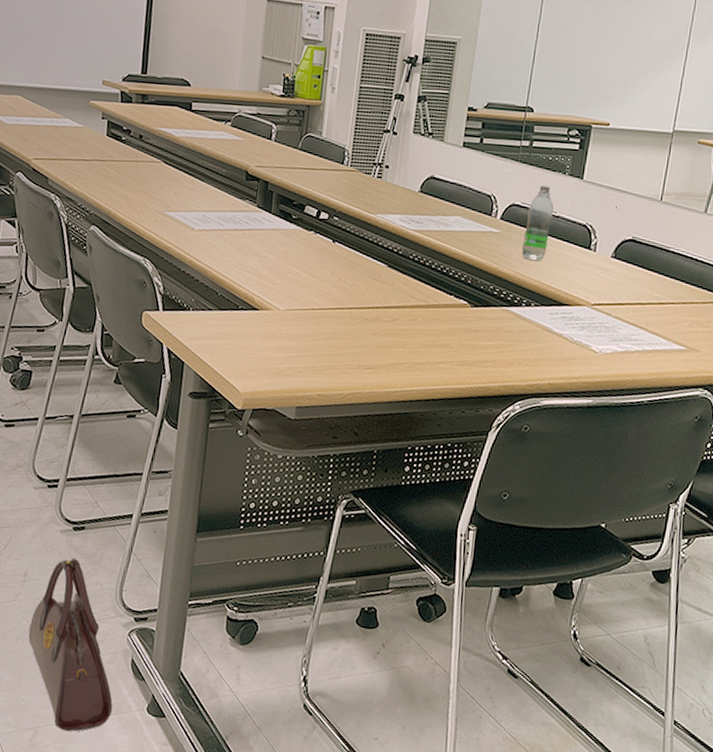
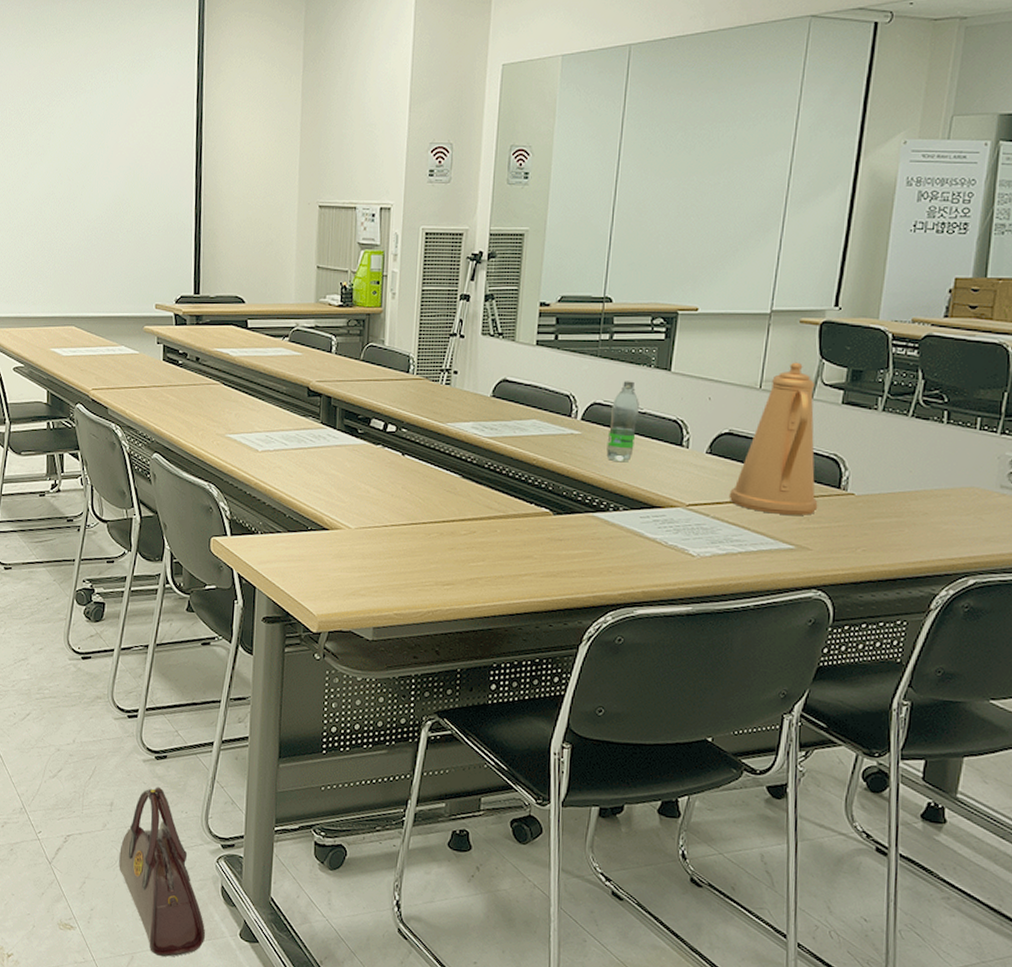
coffee pot: none [629,179,709,320] -> present [728,362,818,516]

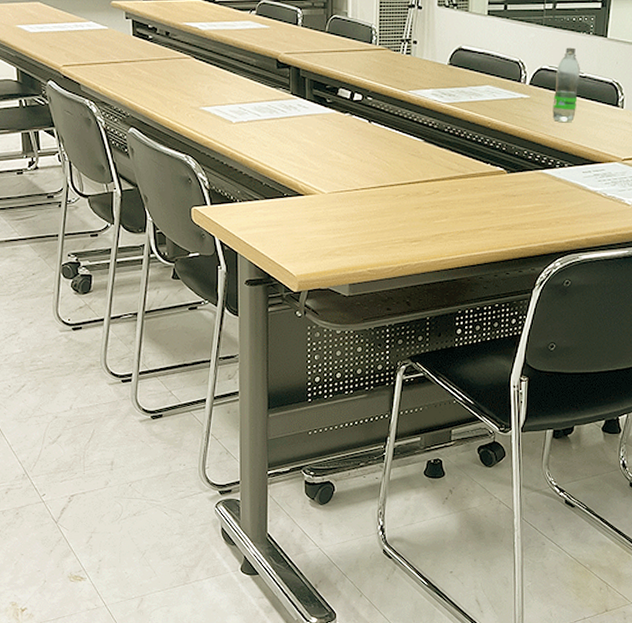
handbag: present [119,786,206,957] -> none [123,443,210,596]

